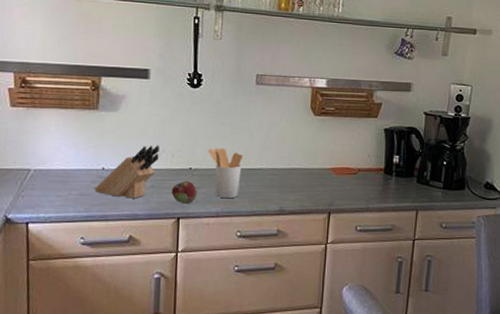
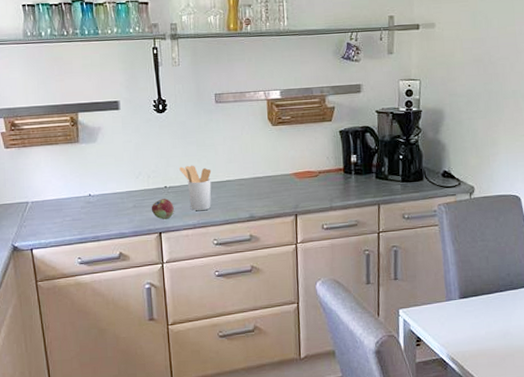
knife block: present [94,145,159,199] -> none [84,169,137,219]

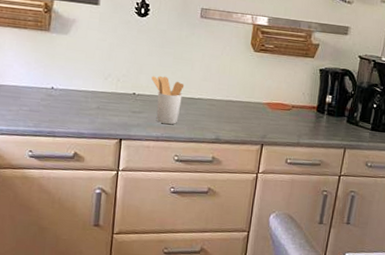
fruit: present [151,198,174,220] -> none [115,105,140,127]

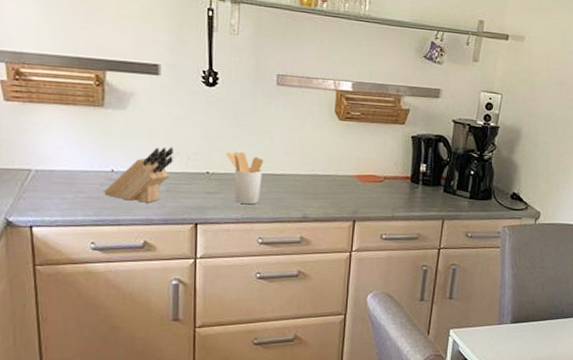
knife block: none [43,69,106,118] -> present [104,147,173,203]

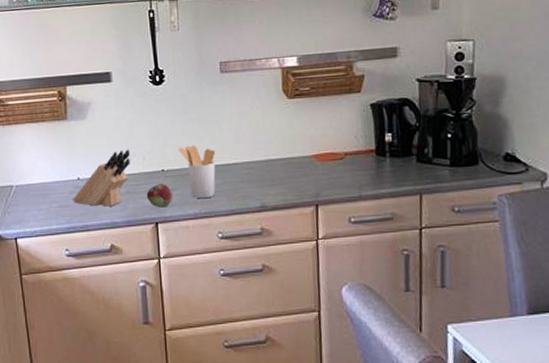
fruit: none [187,185,215,209] -> present [146,184,172,208]

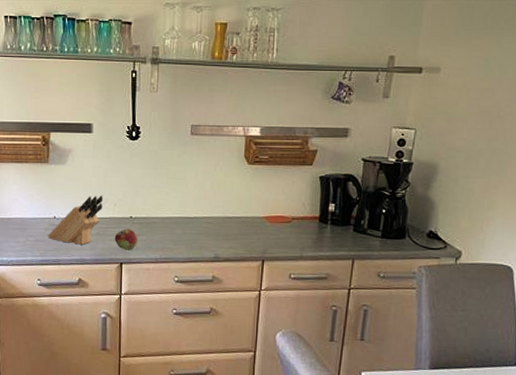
utensil holder: present [178,145,216,199] -> none [147,197,180,246]

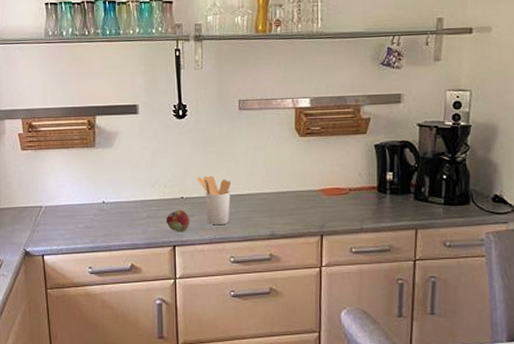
knife block: present [48,195,103,245] -> none [97,177,152,229]
utensil holder: none [147,197,180,246] -> present [197,175,232,225]

